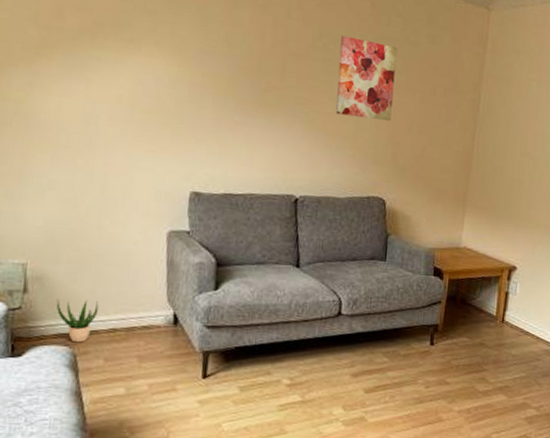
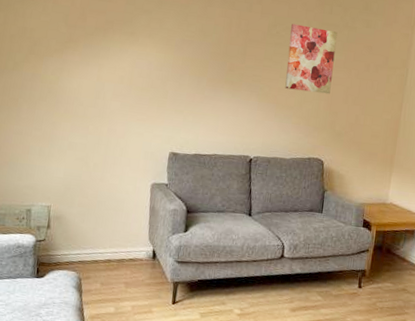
potted plant: present [56,298,99,343] -> none [69,234,99,270]

